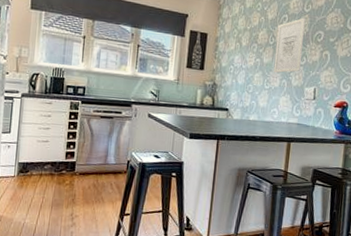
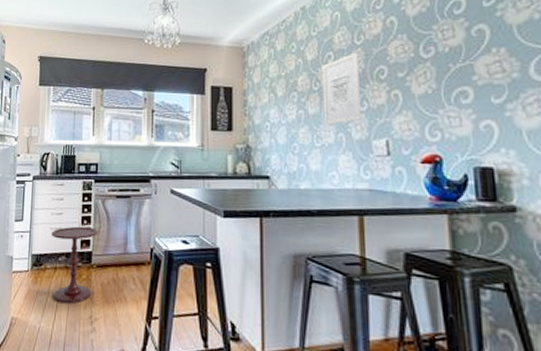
side table: none [37,140,83,204] -> present [51,226,98,304]

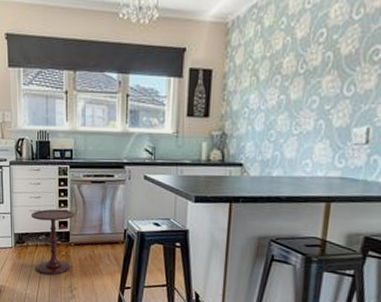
wall art: present [321,52,362,126] -> none [304,29,354,112]

